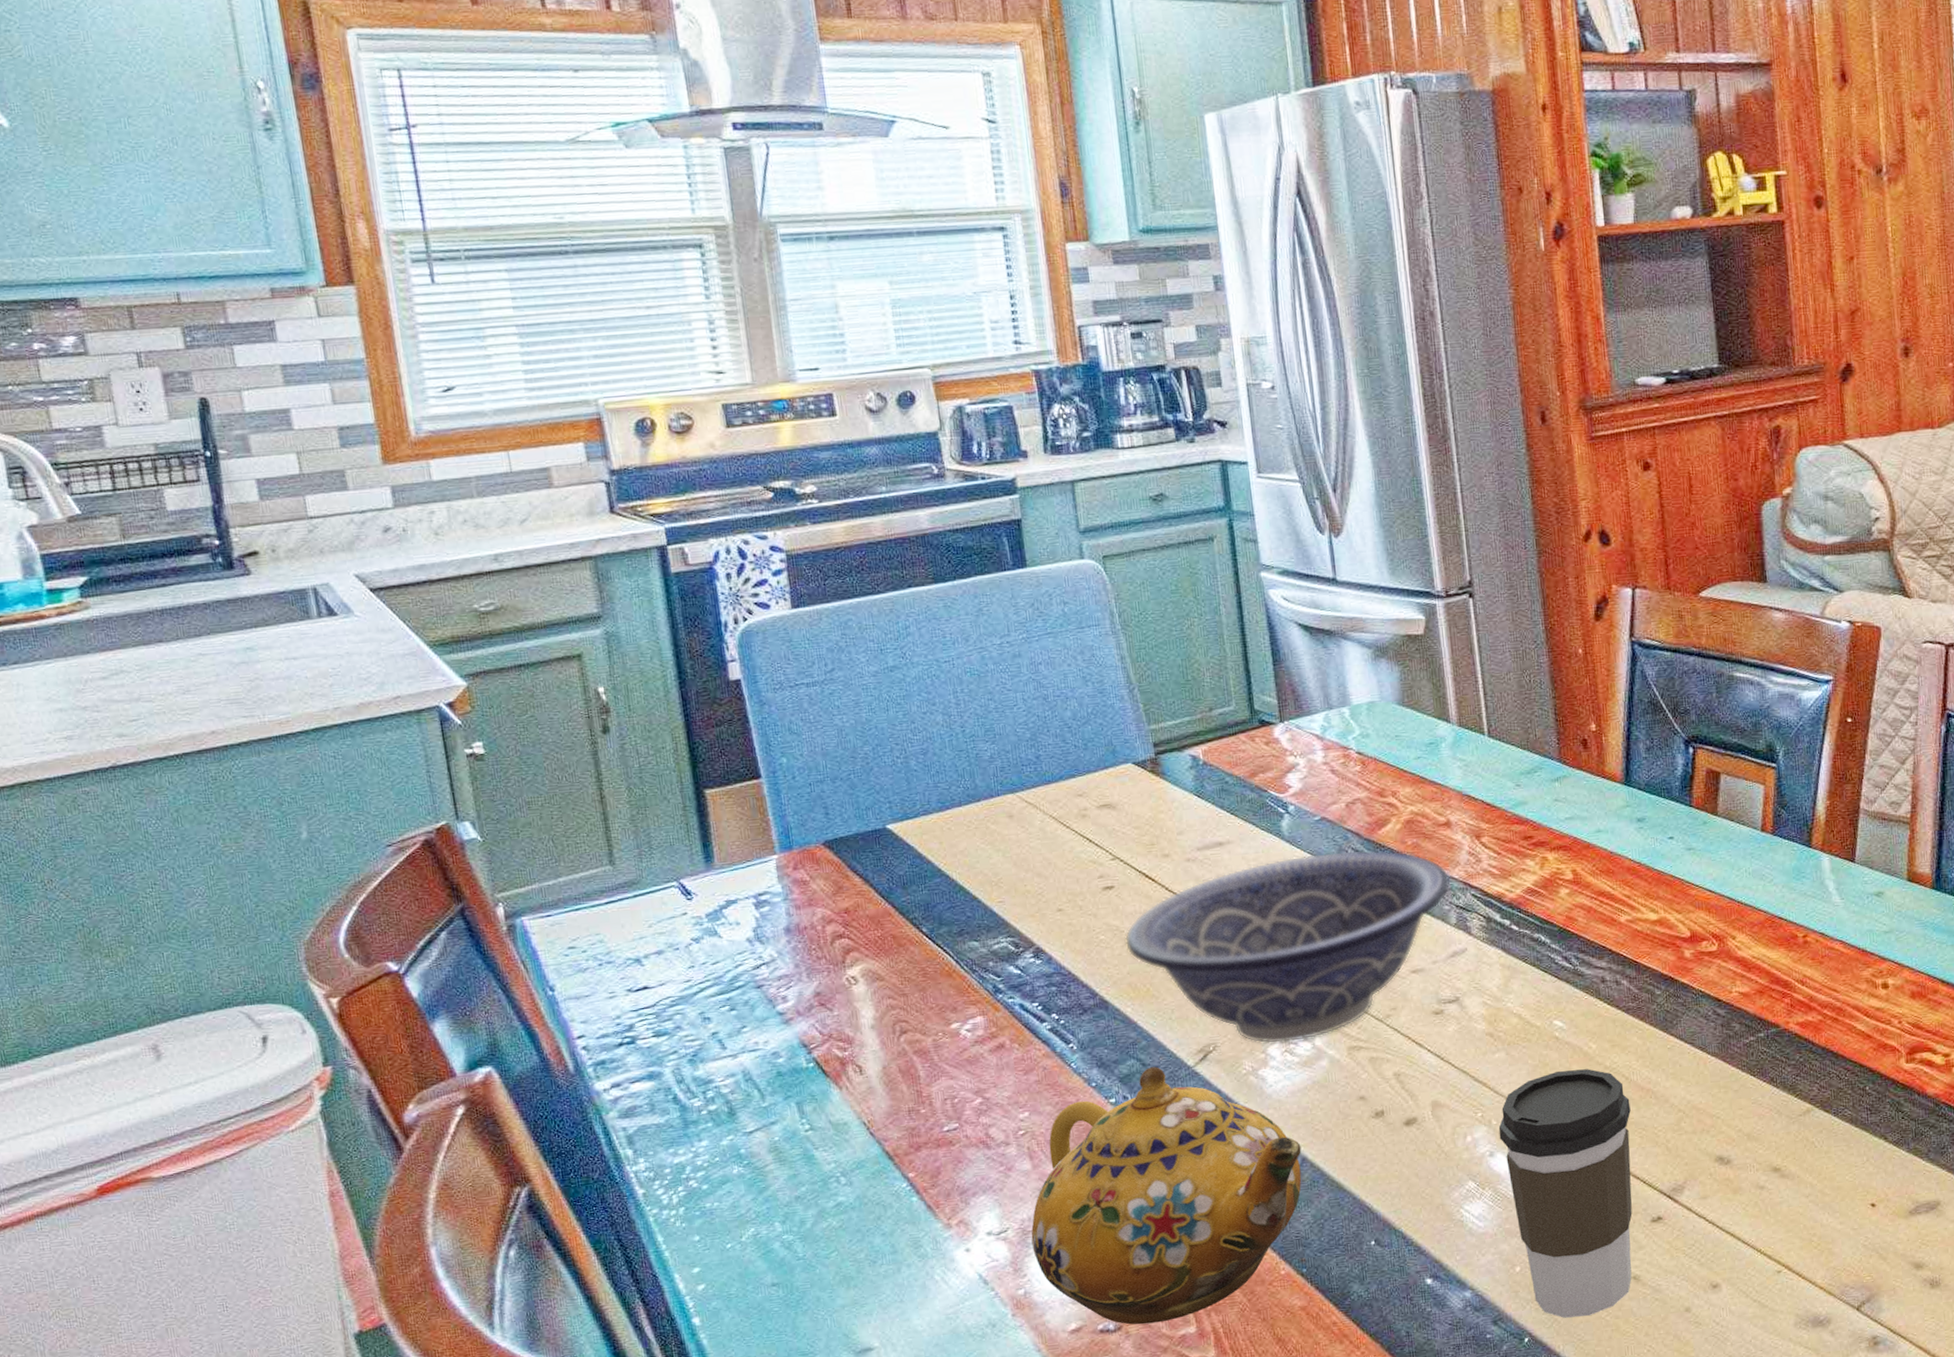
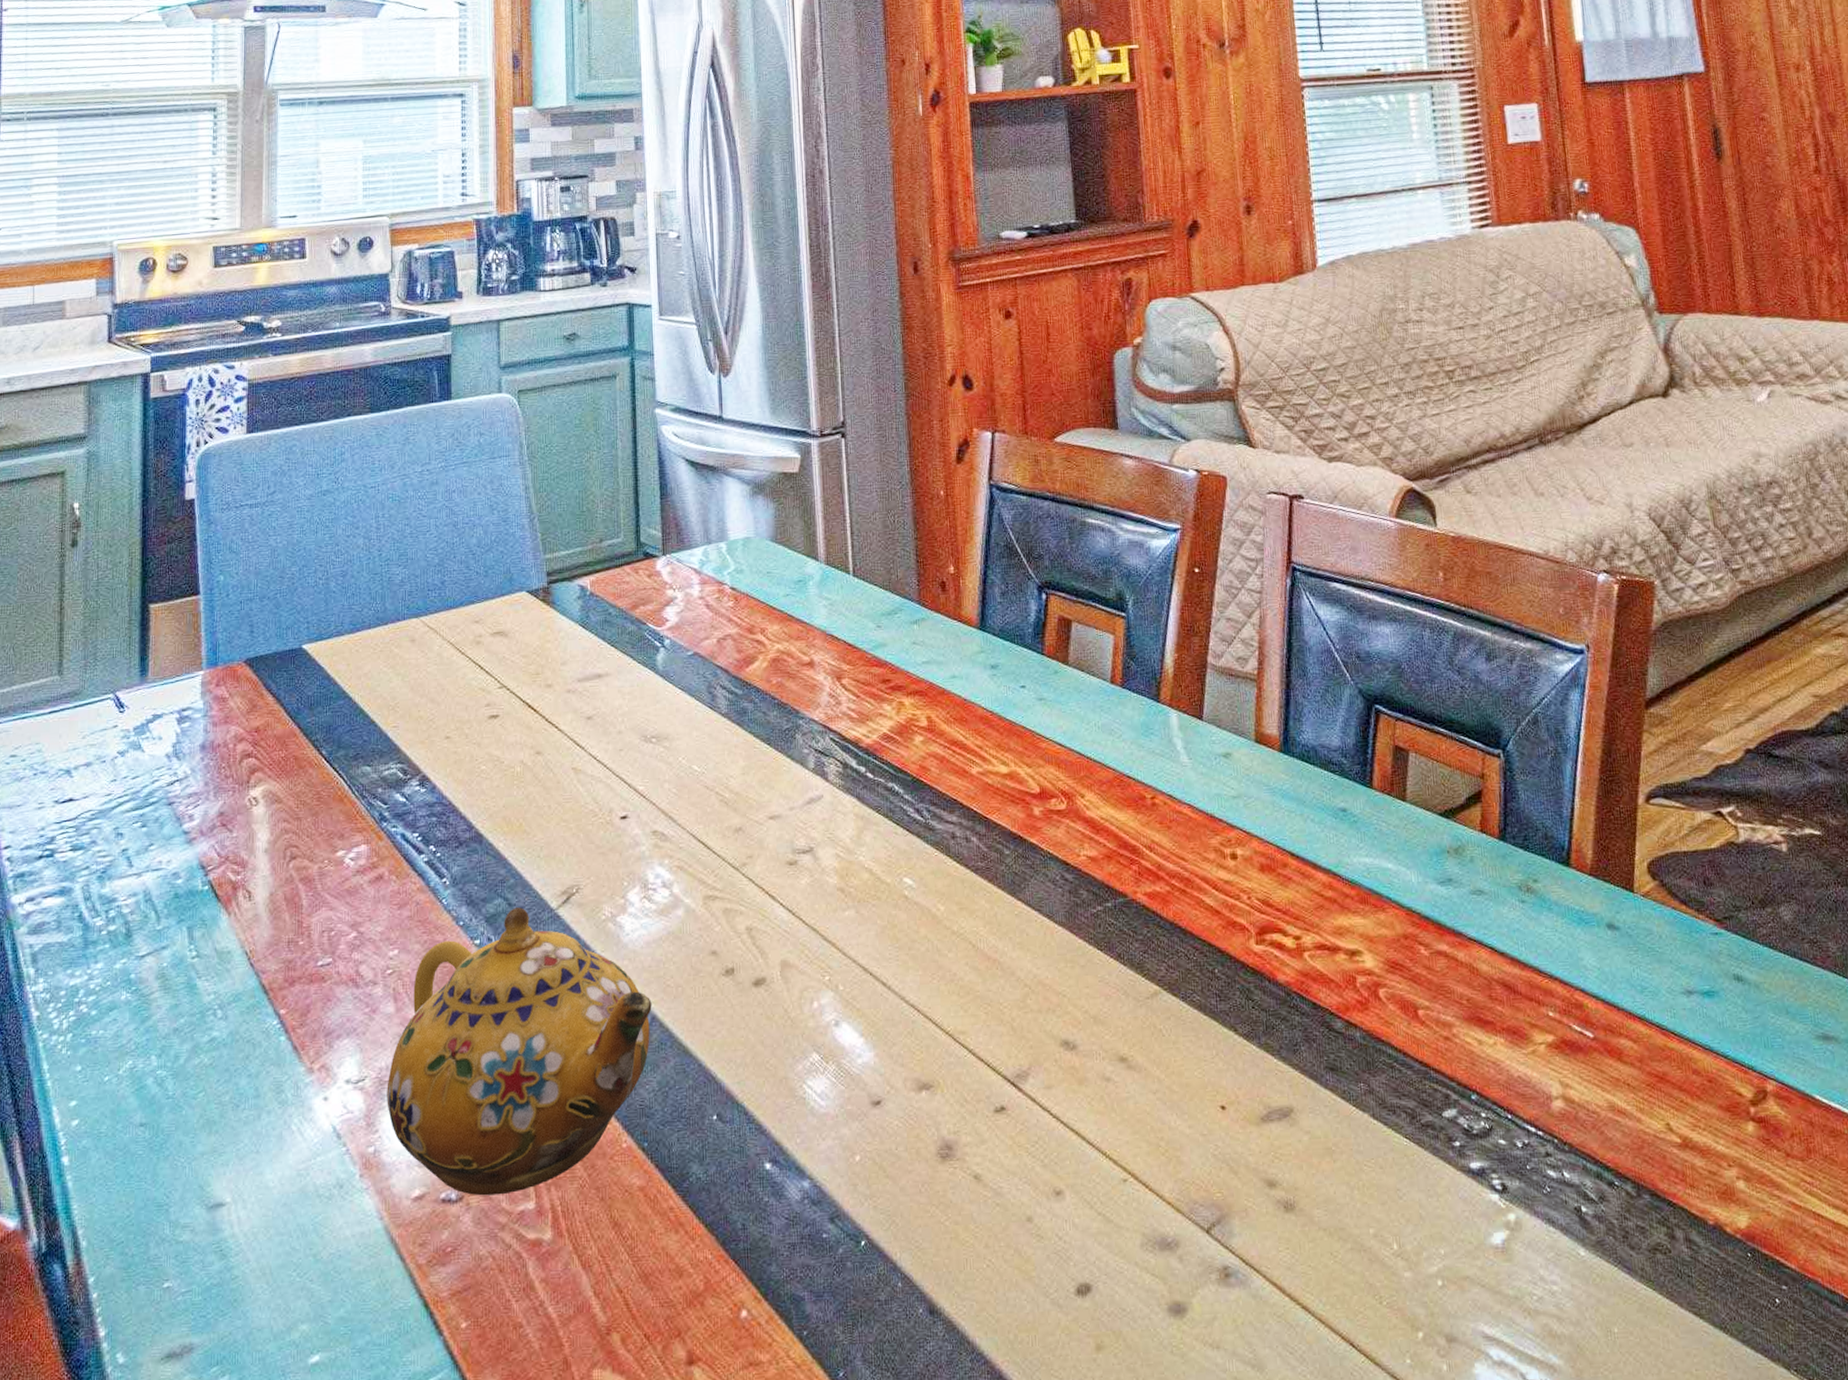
decorative bowl: present [1124,849,1451,1044] -> none [503,687,811,889]
coffee cup: present [1498,1069,1633,1318] -> none [845,933,977,1220]

